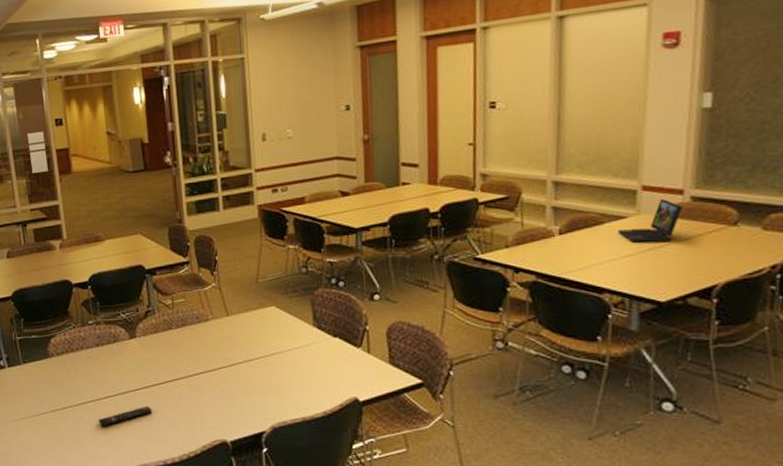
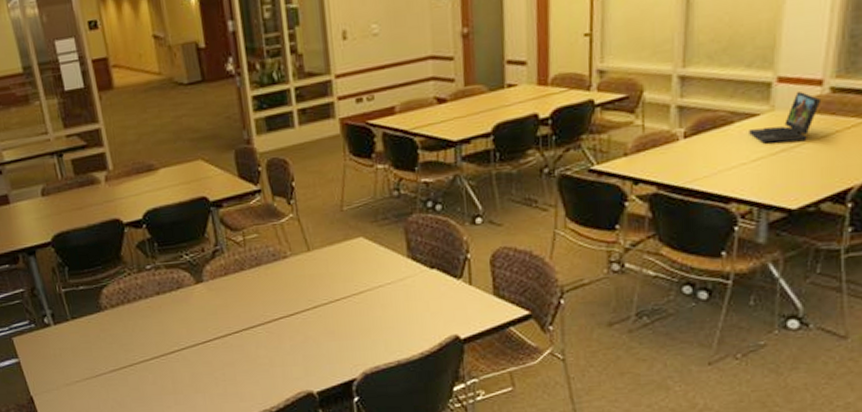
remote control: present [98,405,152,427] -> none [164,358,227,386]

